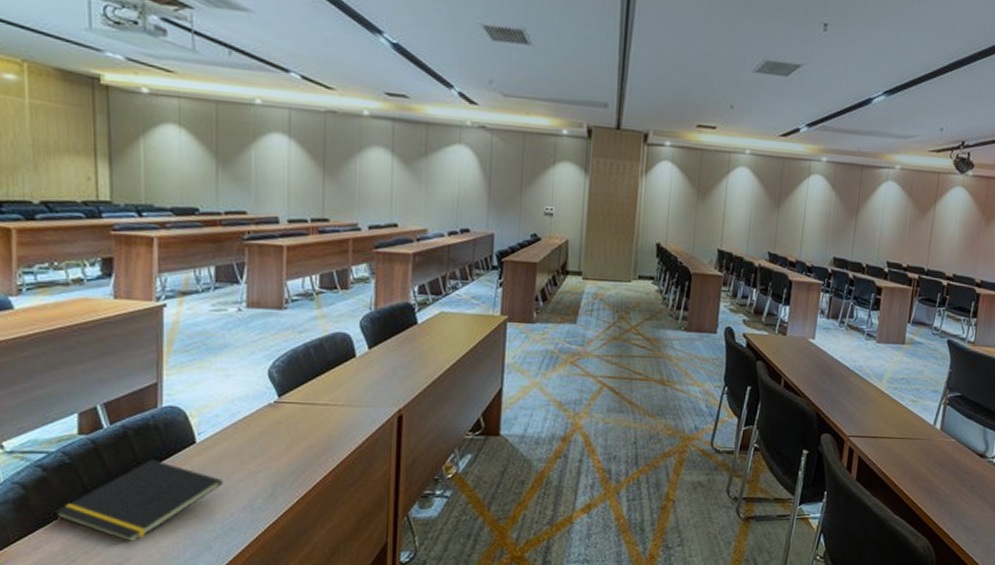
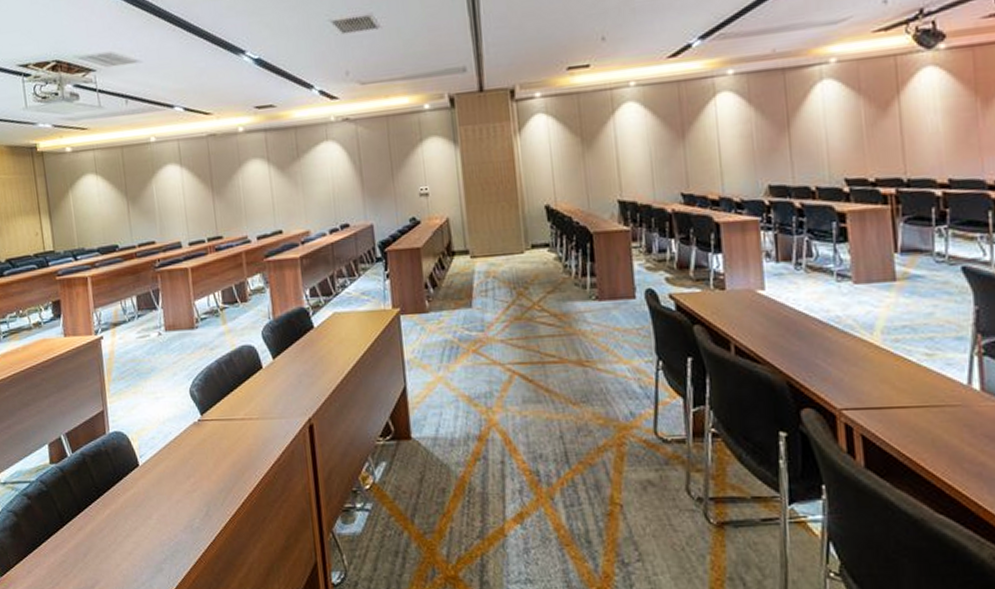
notepad: present [56,459,223,542] -> none [40,484,165,564]

